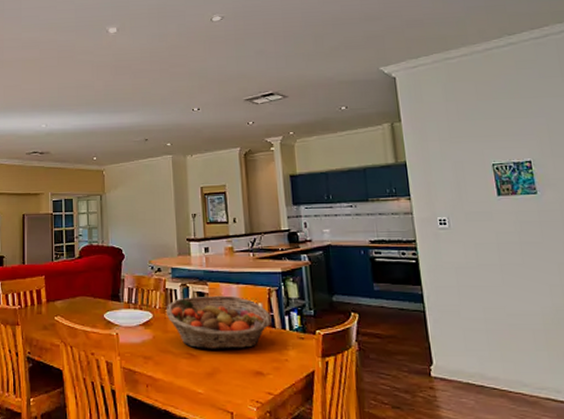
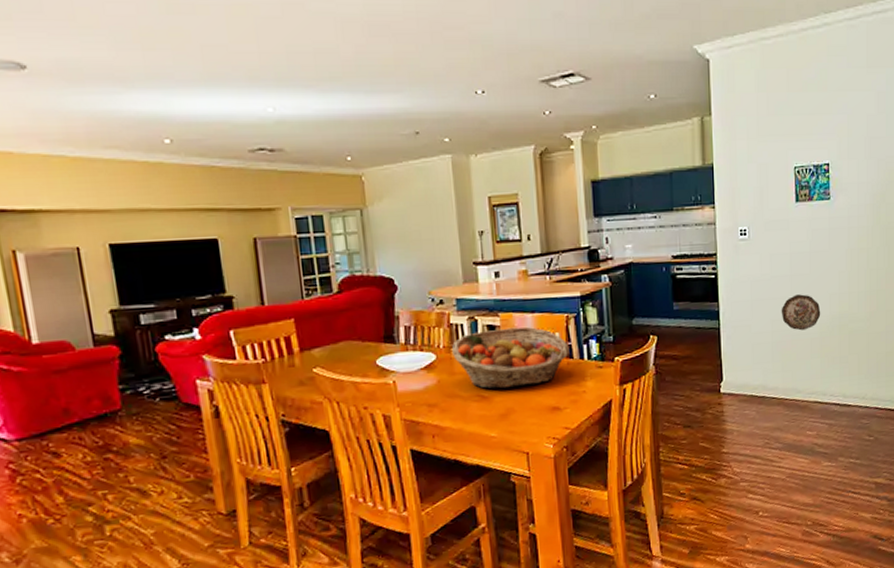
decorative plate: none [493,284,542,321] -> present [781,294,821,331]

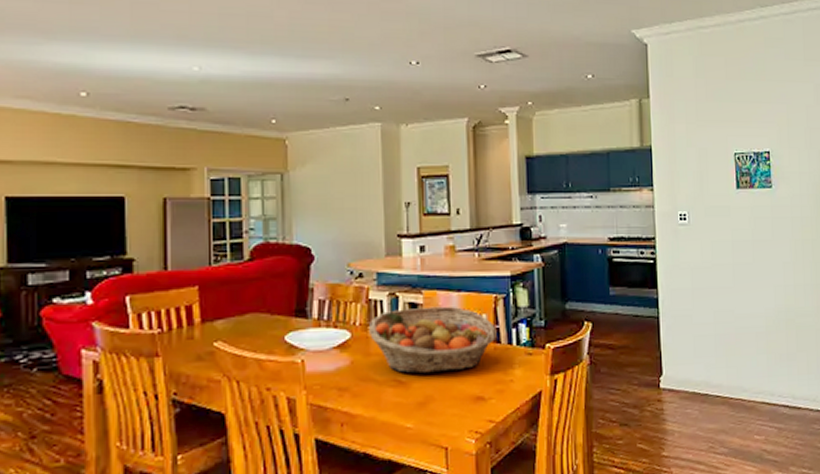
decorative plate: present [781,294,821,331] -> none [723,284,766,324]

